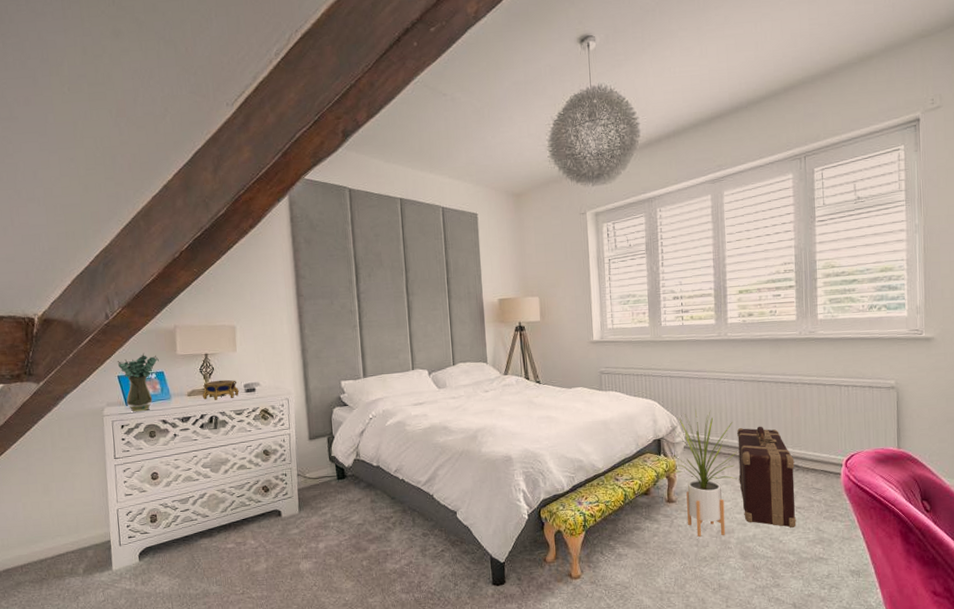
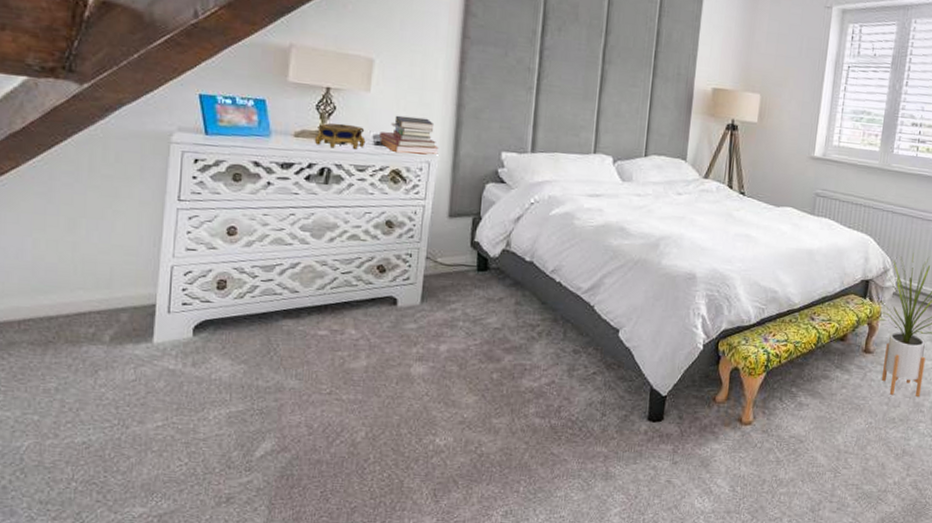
vase: present [117,352,159,412] -> none [201,70,261,147]
books: none [248,364,294,396] -> present [380,115,439,155]

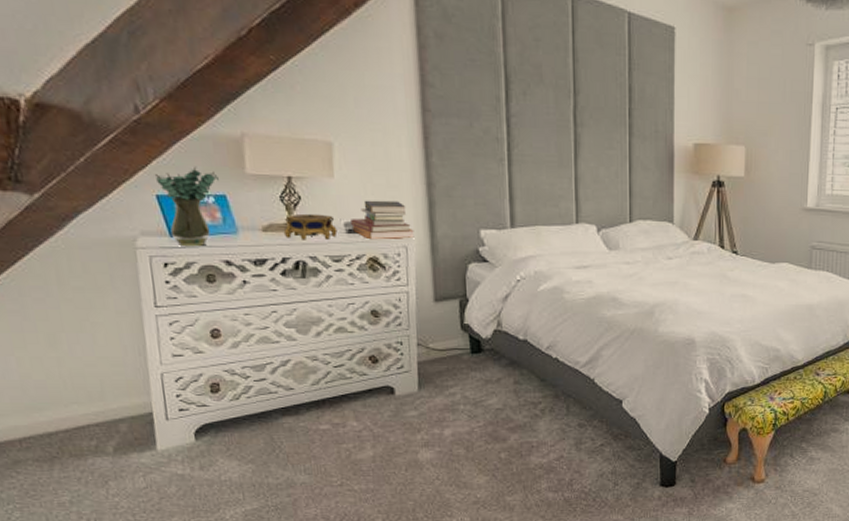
vase: none [201,70,261,147] -> present [154,166,219,247]

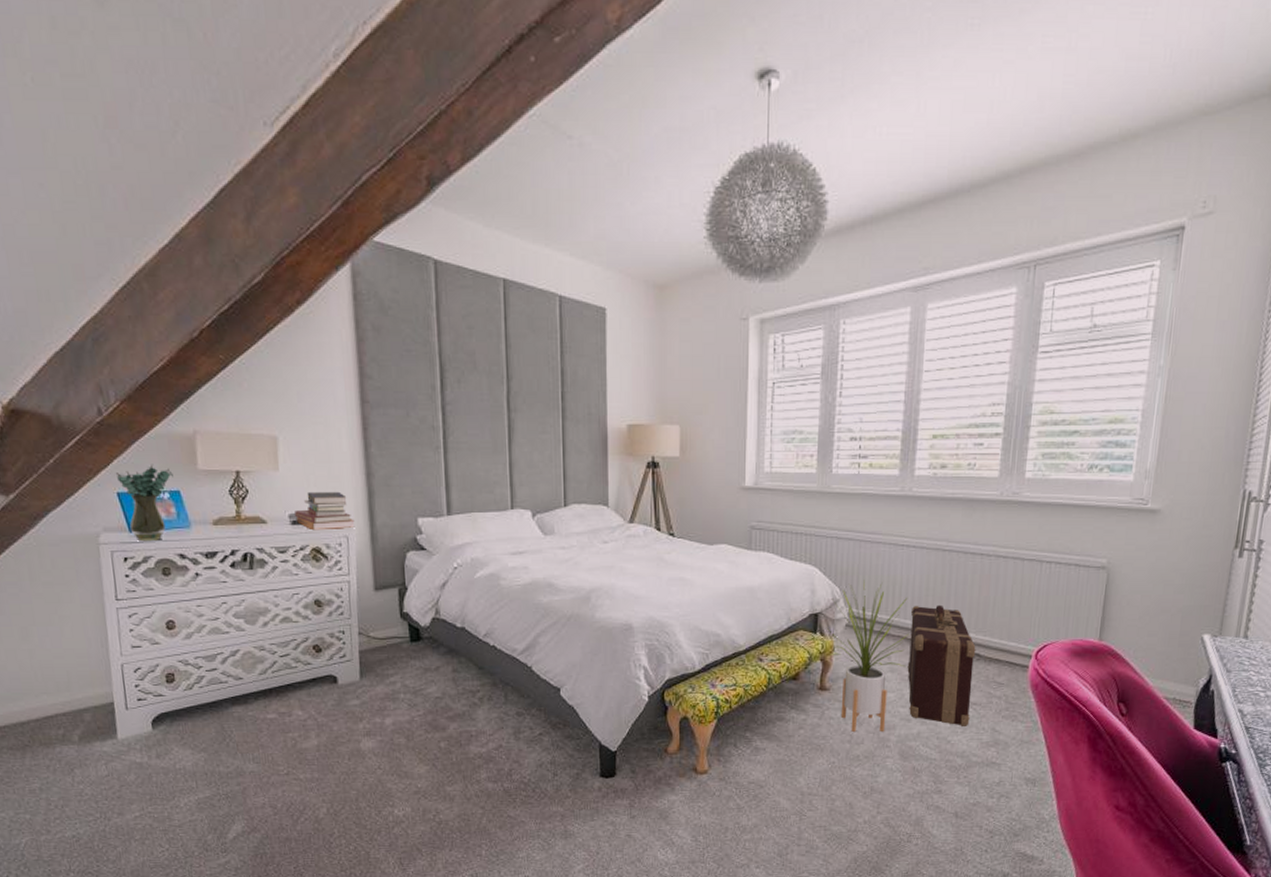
clock: present [283,213,338,240] -> none [232,506,283,532]

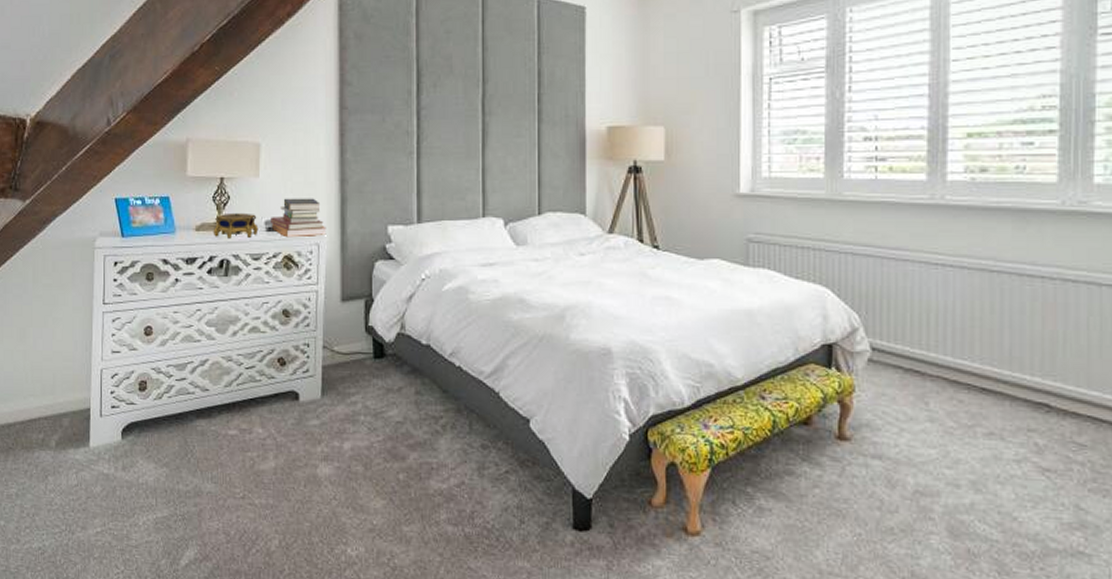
vase: present [115,464,173,542] -> none [115,171,165,247]
clock: none [232,506,283,532] -> present [213,212,259,239]
house plant: present [827,579,909,733] -> none [845,304,951,500]
suitcase: present [907,604,976,728] -> none [952,338,1044,501]

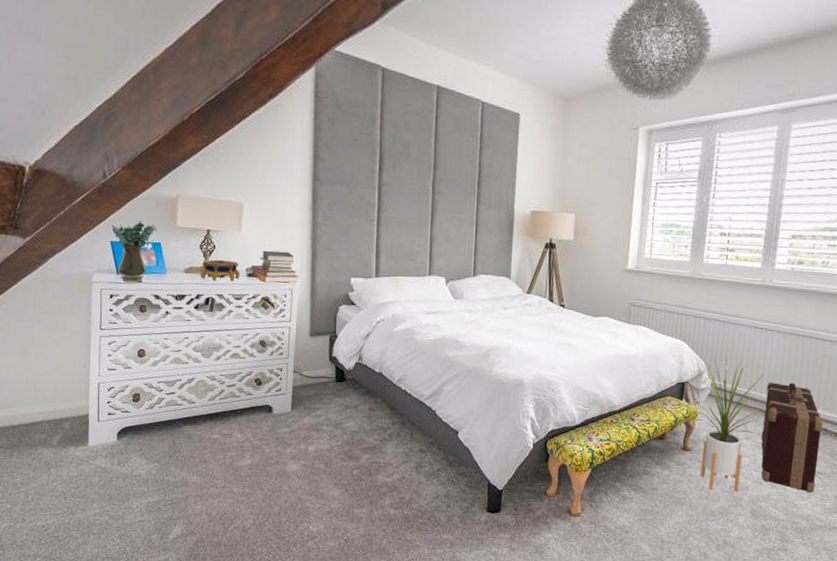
vase: none [115,171,165,247] -> present [111,220,157,283]
house plant: none [845,304,951,500] -> present [692,356,765,492]
suitcase: none [952,338,1044,501] -> present [761,382,823,494]

